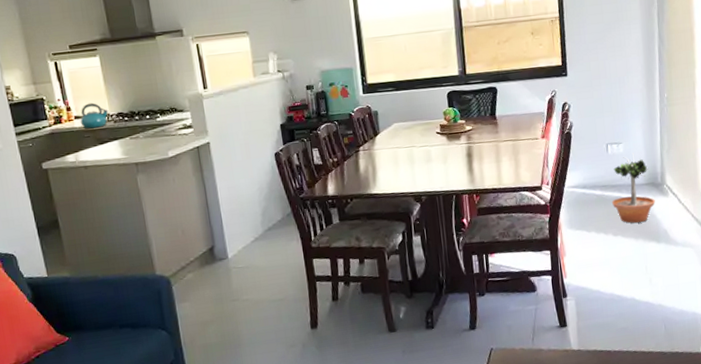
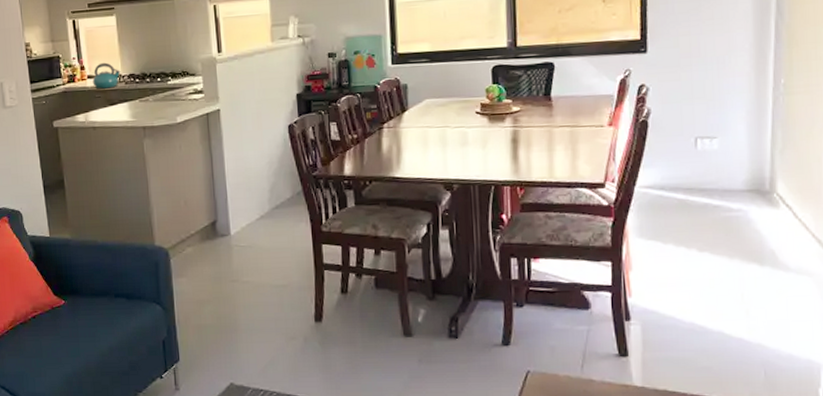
potted tree: present [611,152,655,223] -> none [698,150,760,238]

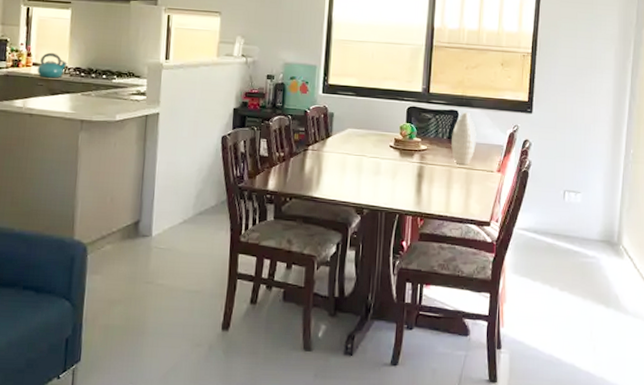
vase: none [548,62,579,123] -> present [451,111,476,165]

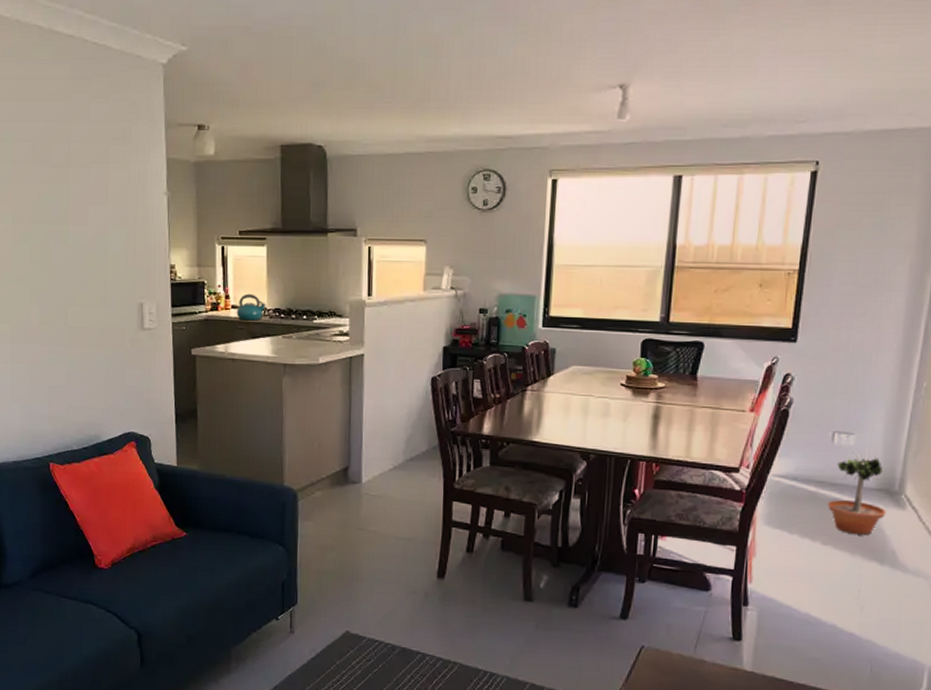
vase: present [451,111,476,165] -> none [694,342,726,404]
potted tree: none [562,205,609,281] -> present [827,448,886,535]

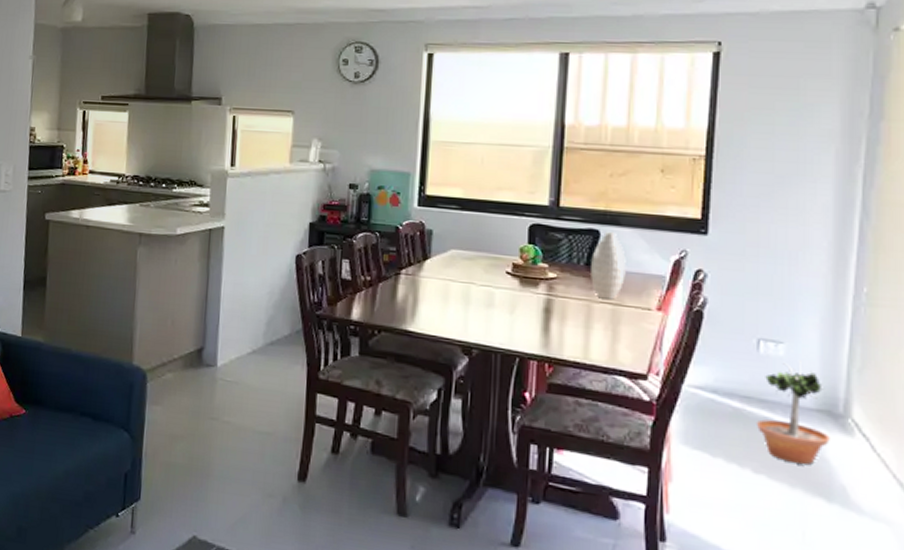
kettle: present [236,293,267,321] -> none [93,159,125,187]
vase: none [694,342,726,404] -> present [591,231,626,300]

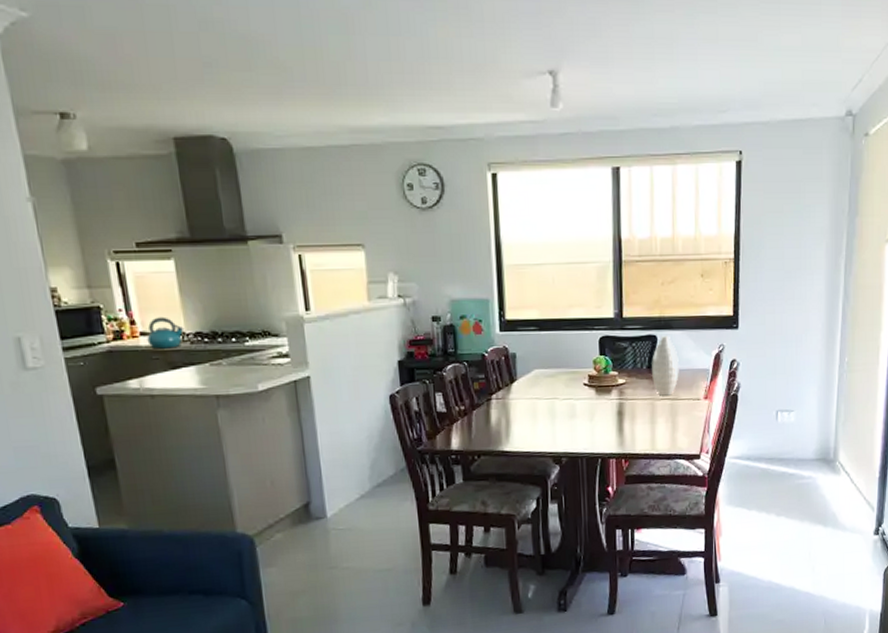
kettle: none [93,159,125,187] -> present [147,316,185,349]
potted tree: present [756,360,830,465] -> none [777,423,825,503]

